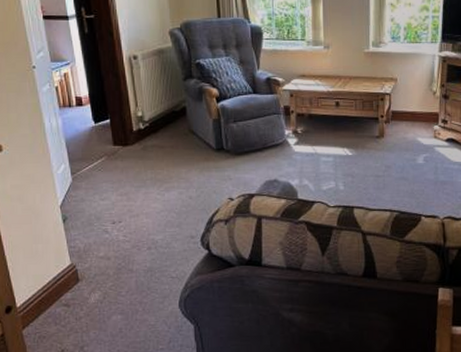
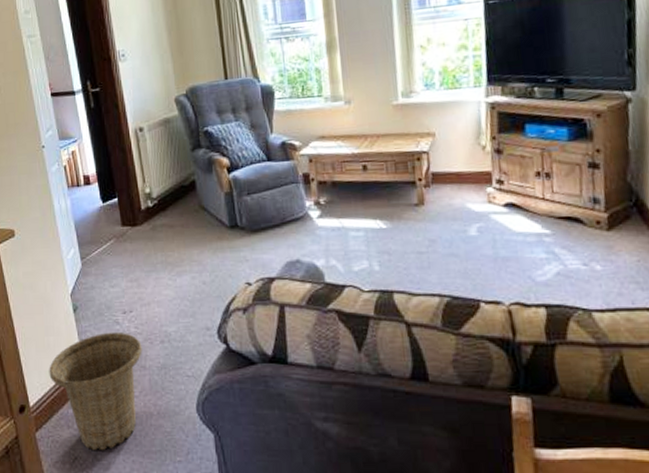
basket: none [37,239,130,343] -> present [49,331,142,450]

